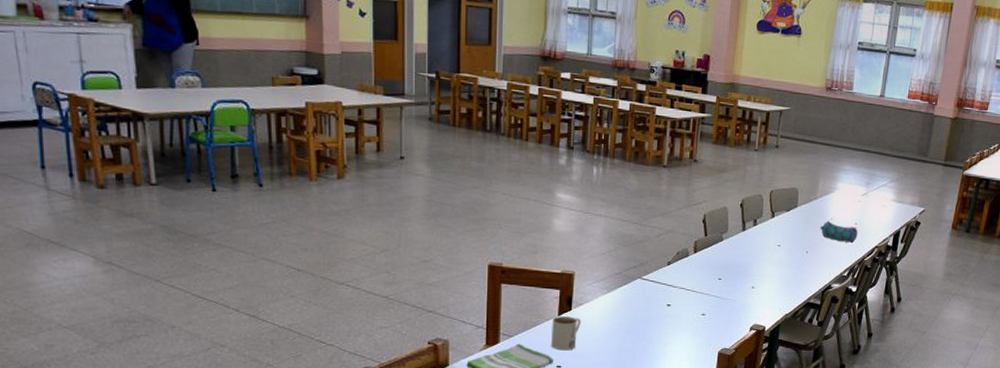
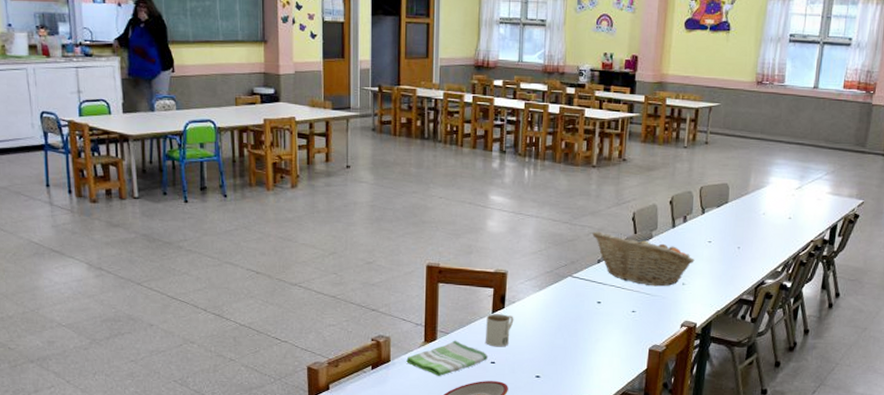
fruit basket: none [662,233,764,290] -> present [592,231,695,287]
pencil case: present [820,221,858,244] -> none [752,216,792,239]

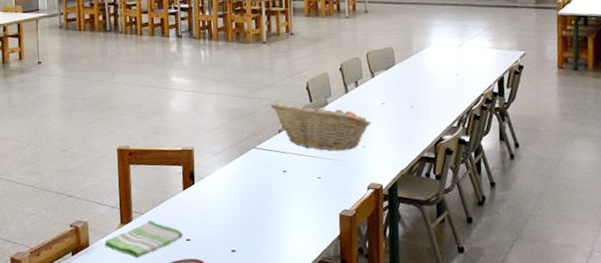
mug: present [486,314,514,347] -> none [178,190,205,224]

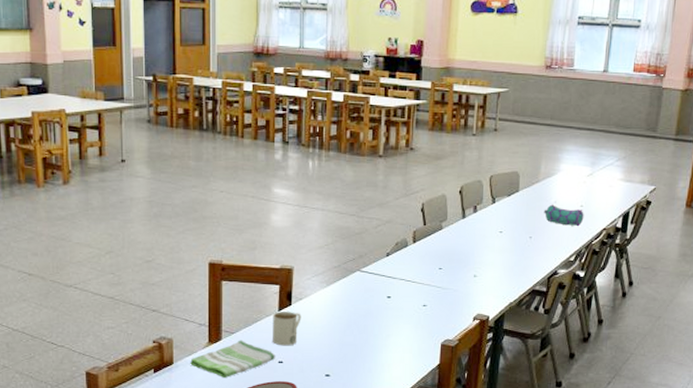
mug: none [178,190,205,224] -> present [273,312,301,346]
fruit basket: present [270,103,372,152] -> none [380,224,486,279]
pencil case: none [421,75,461,94] -> present [543,204,584,227]

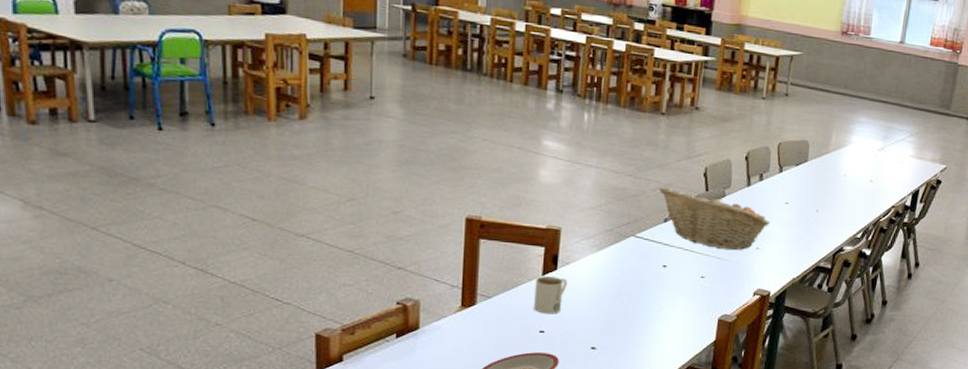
dish towel: present [190,340,275,377] -> none [439,305,536,346]
fruit basket: none [380,224,486,279] -> present [659,187,770,251]
pencil case: present [543,204,584,227] -> none [832,177,874,203]

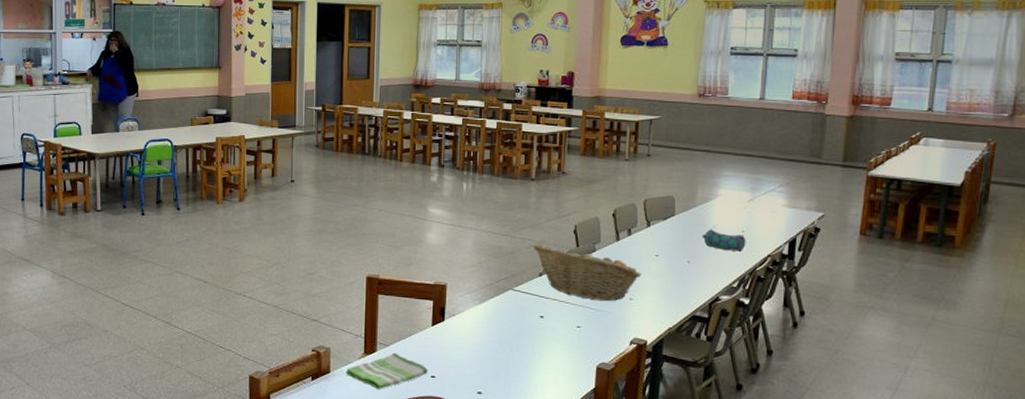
dish towel: none [439,305,536,346] -> present [346,352,428,389]
mug: present [534,276,568,314] -> none [426,326,454,361]
pencil case: none [832,177,874,203] -> present [702,229,746,253]

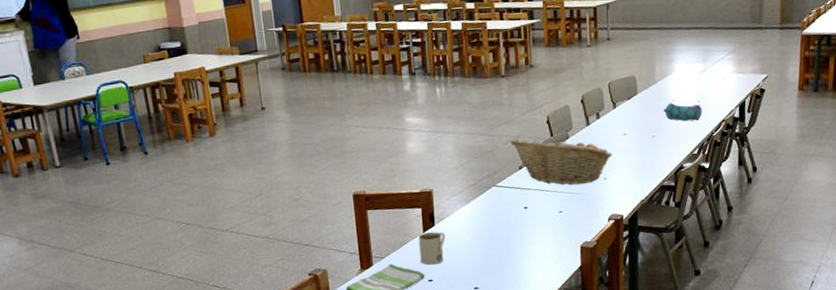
mug: none [426,326,454,361] -> present [418,232,446,265]

